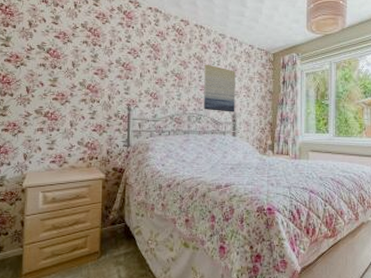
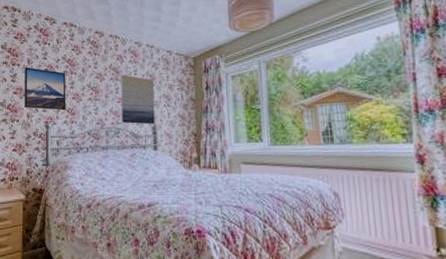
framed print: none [106,48,150,95] -> present [25,67,66,111]

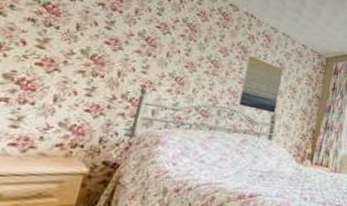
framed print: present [25,67,66,111] -> none [116,16,183,78]

